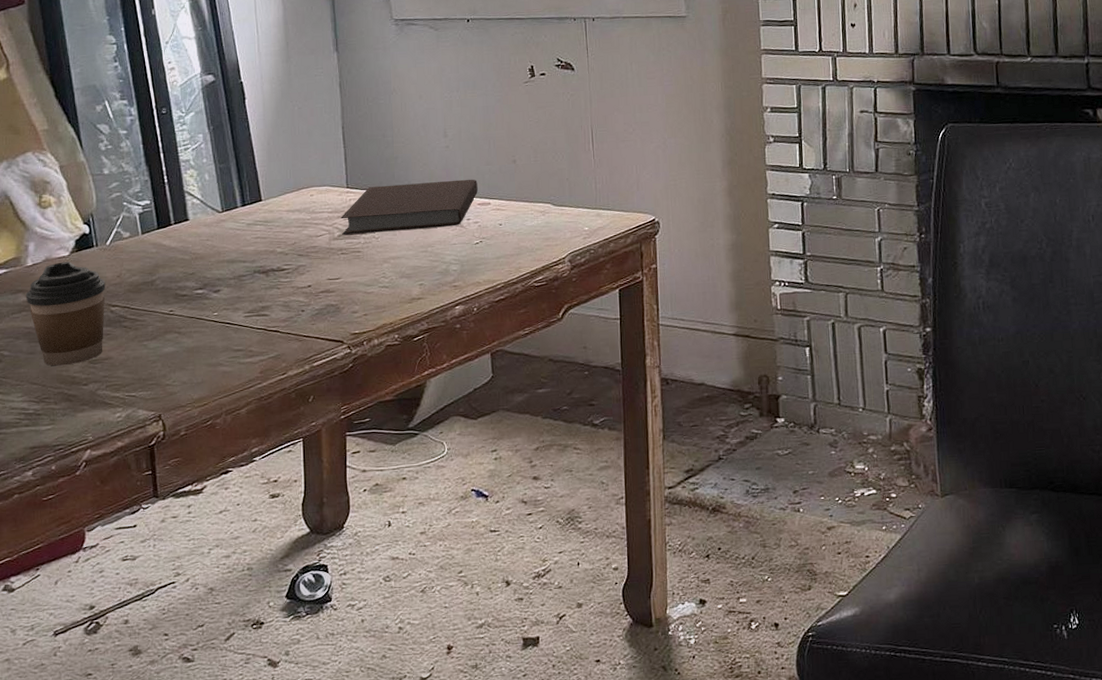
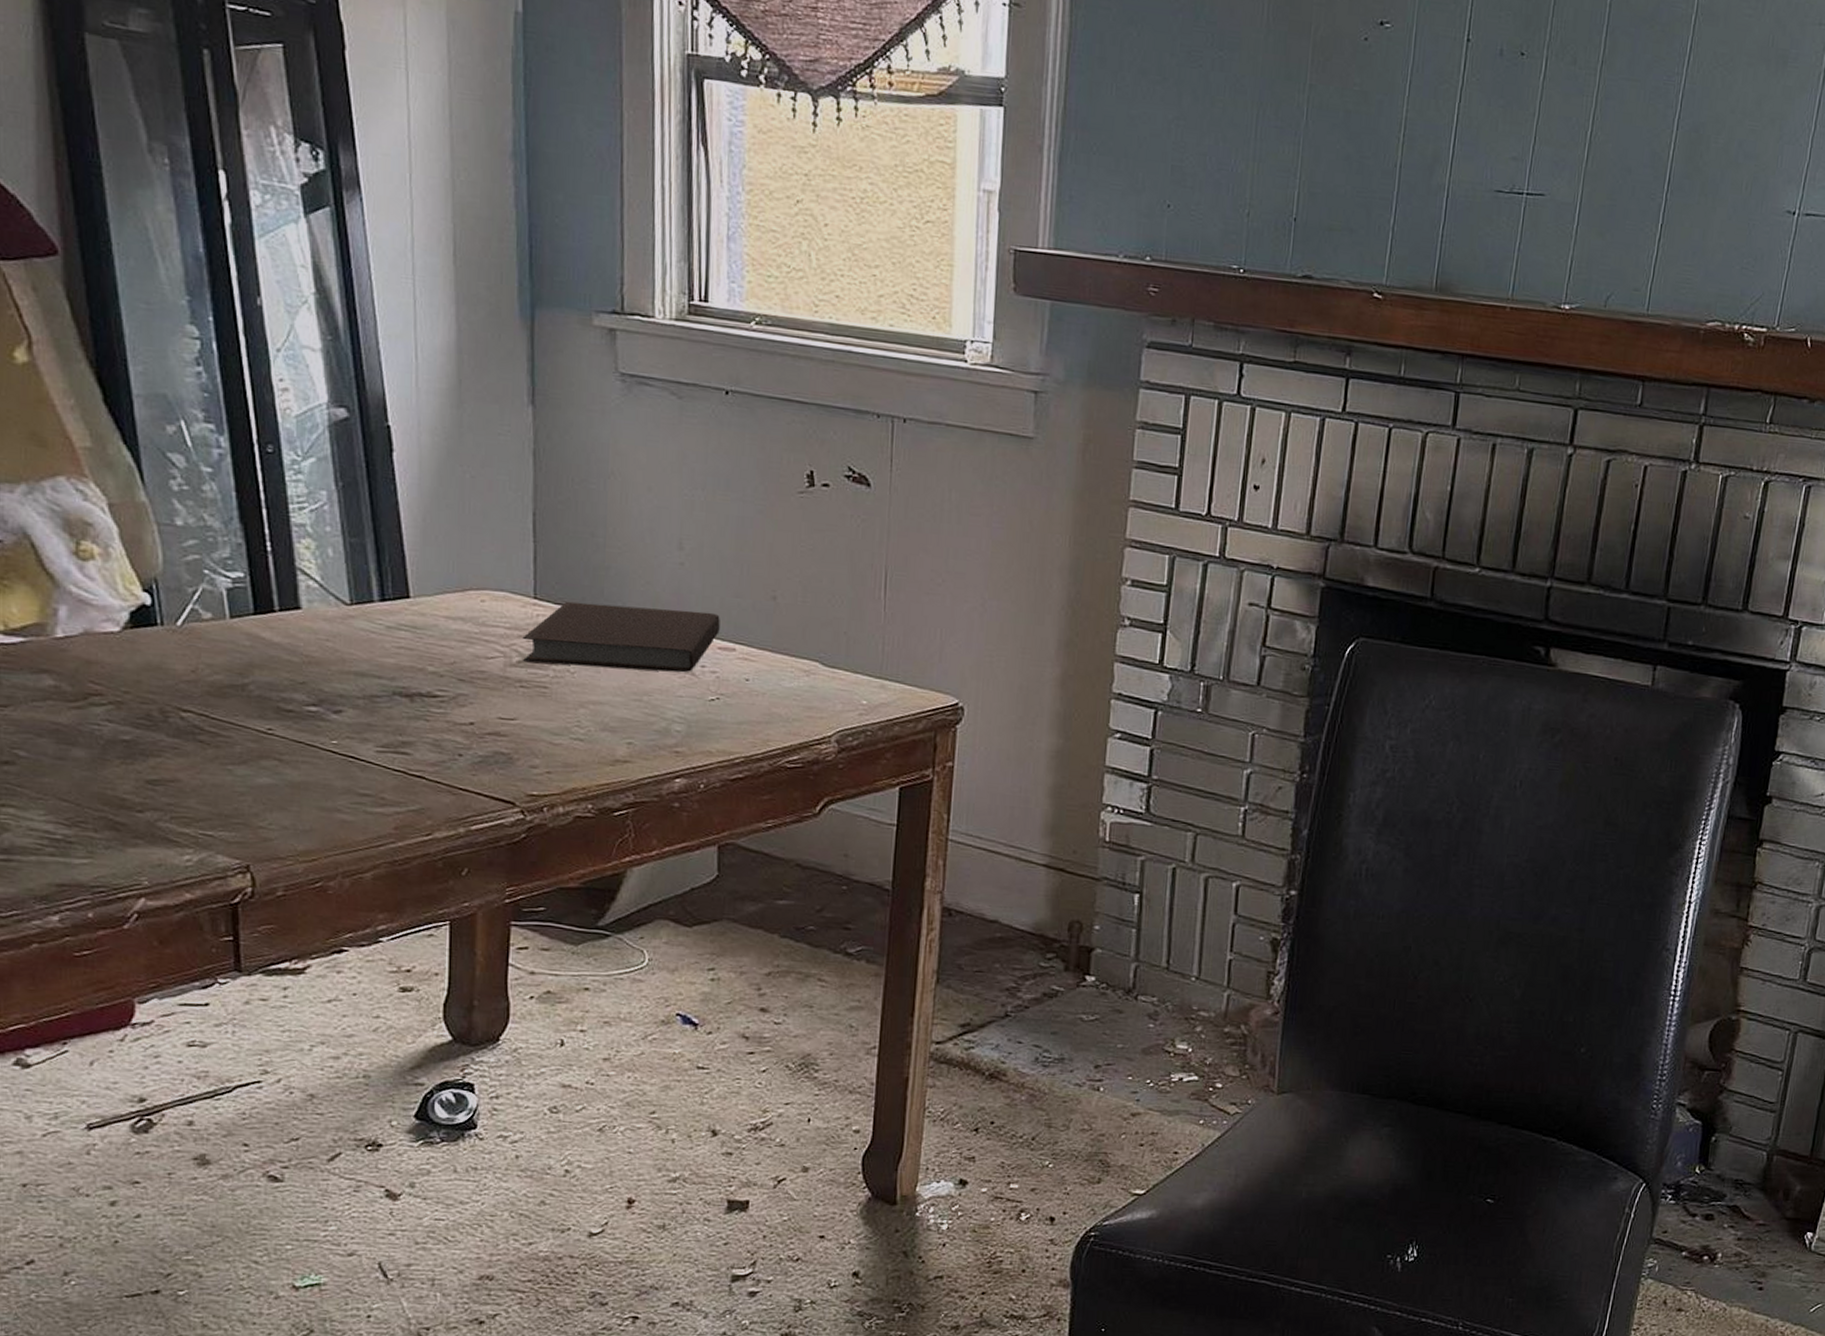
coffee cup: present [25,261,106,366] -> none [53,639,174,782]

